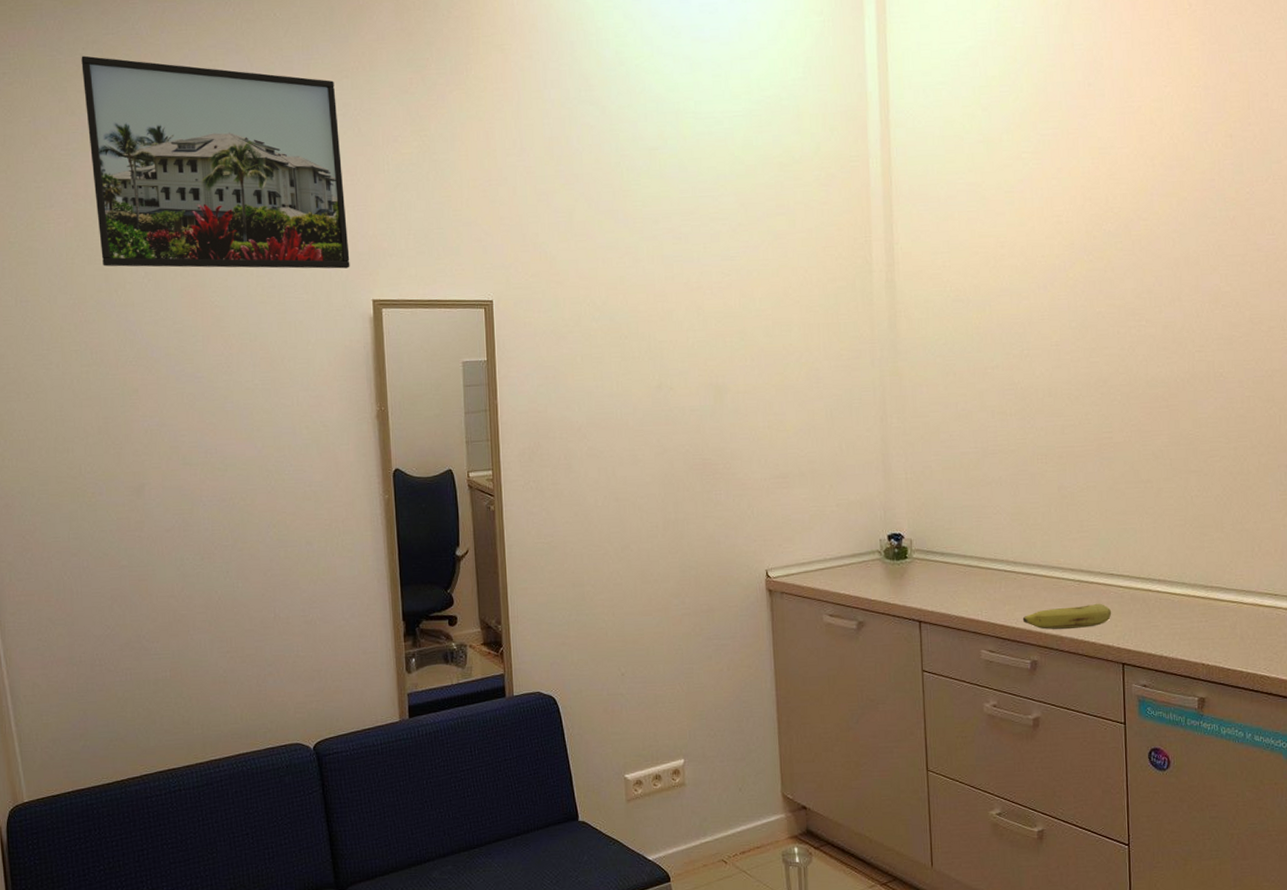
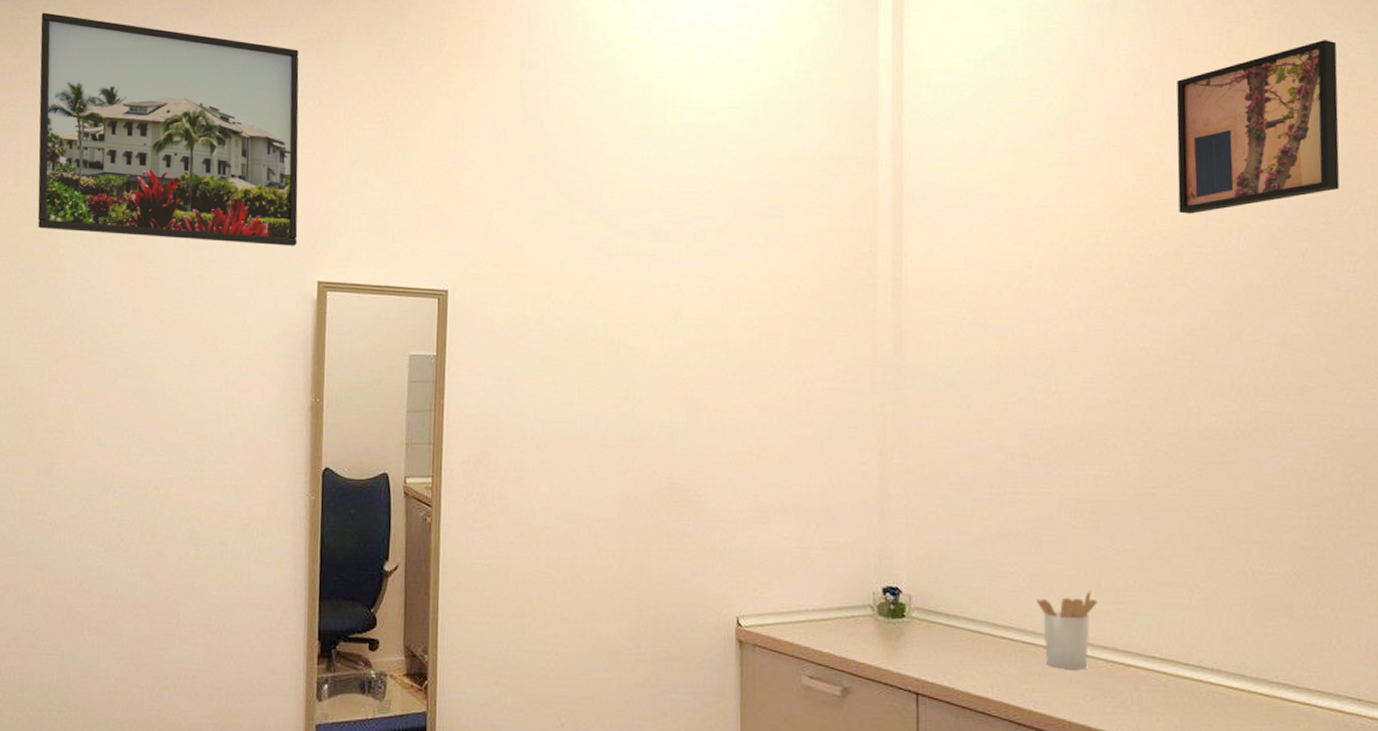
utensil holder: none [1016,522,1066,590] -> present [1036,590,1098,670]
fruit: present [1022,603,1112,629] -> none [1042,690,1153,719]
wall art: none [1124,27,1261,191] -> present [1176,40,1340,214]

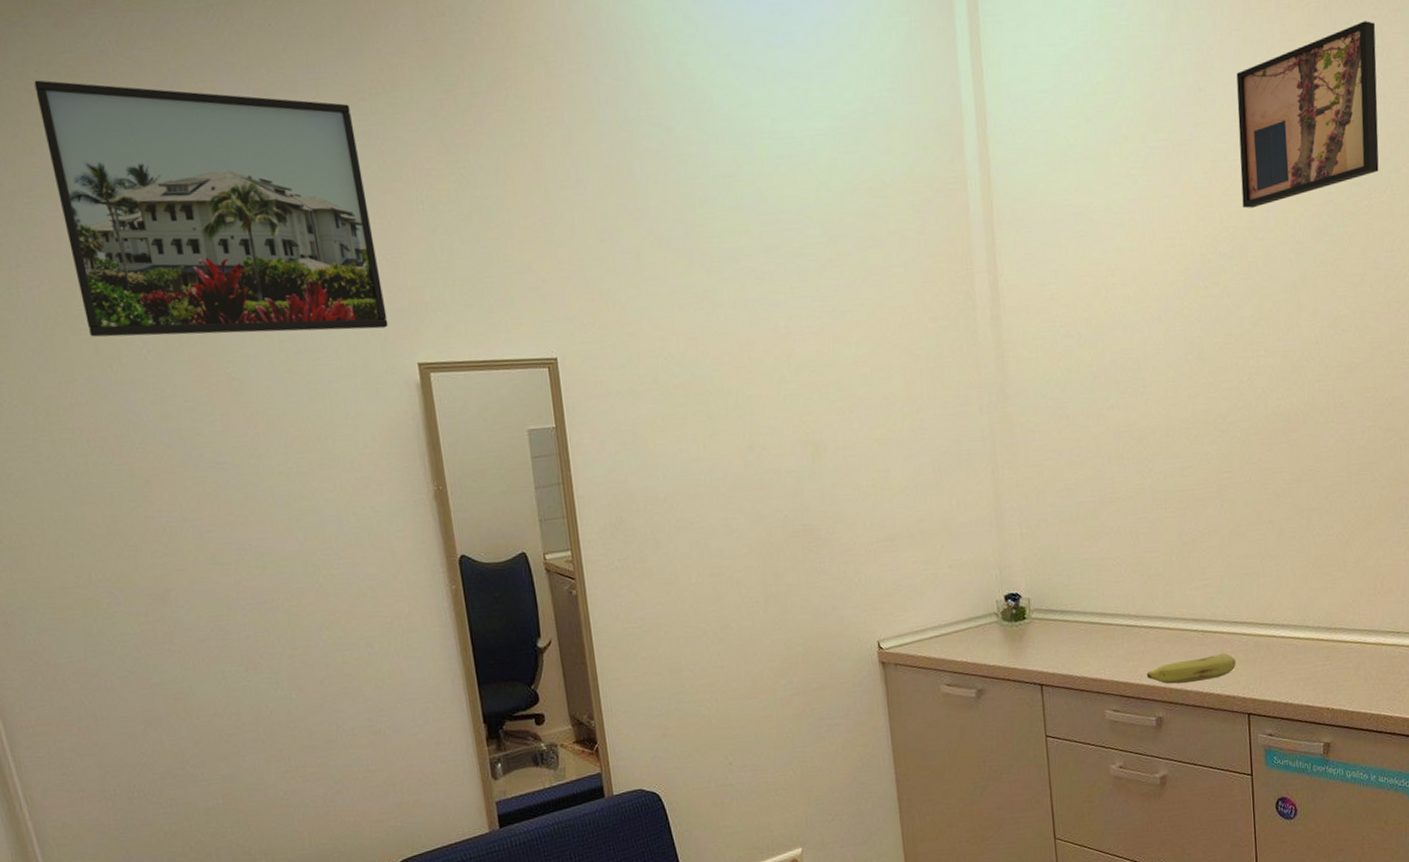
utensil holder: present [1036,590,1098,670] -> none [1137,571,1188,644]
fruit: none [1042,690,1153,719] -> present [1146,653,1237,684]

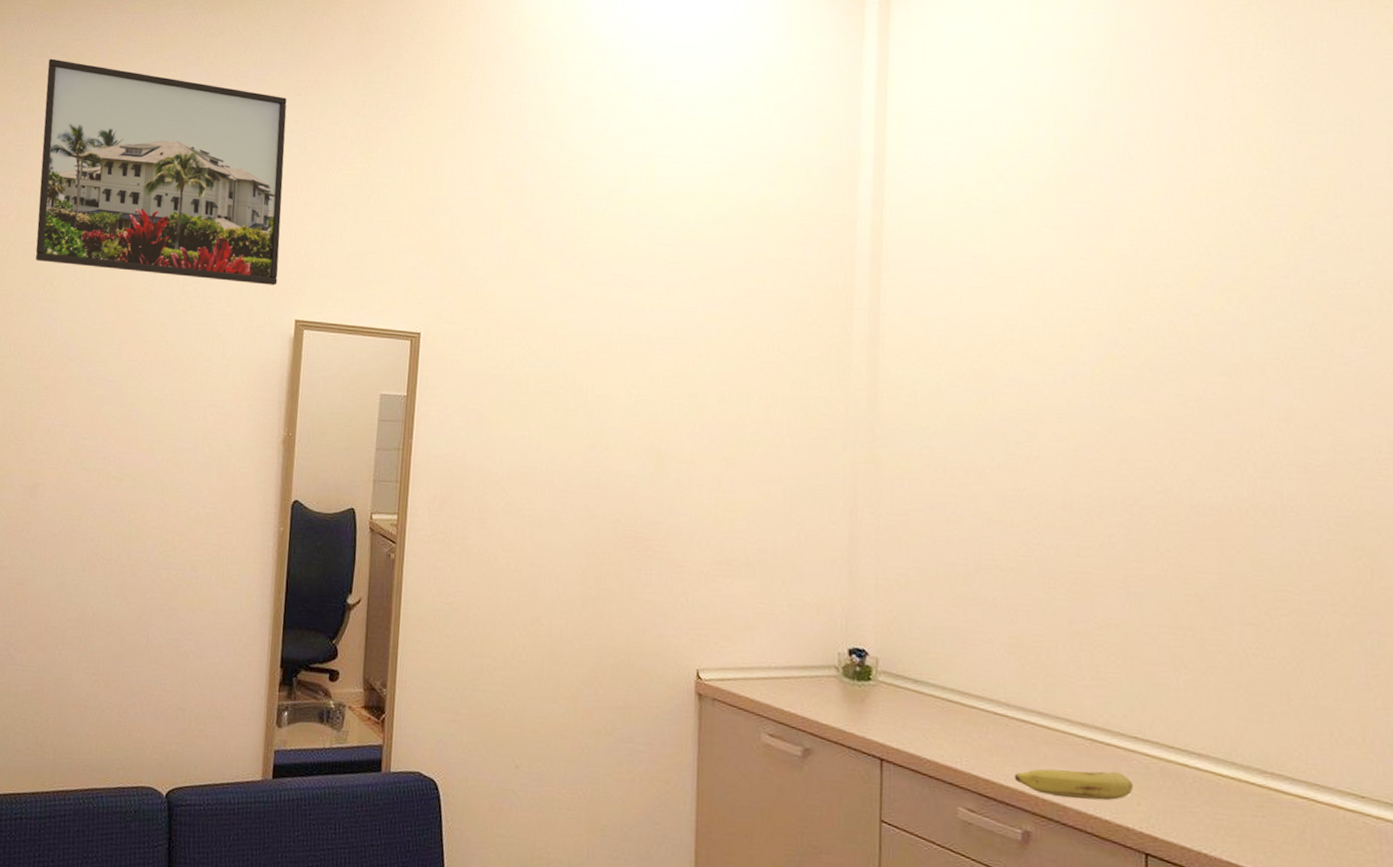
wall art: present [1236,21,1379,209] -> none [1174,107,1352,282]

